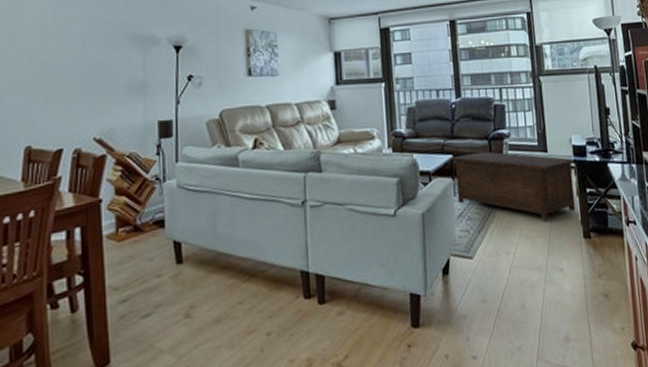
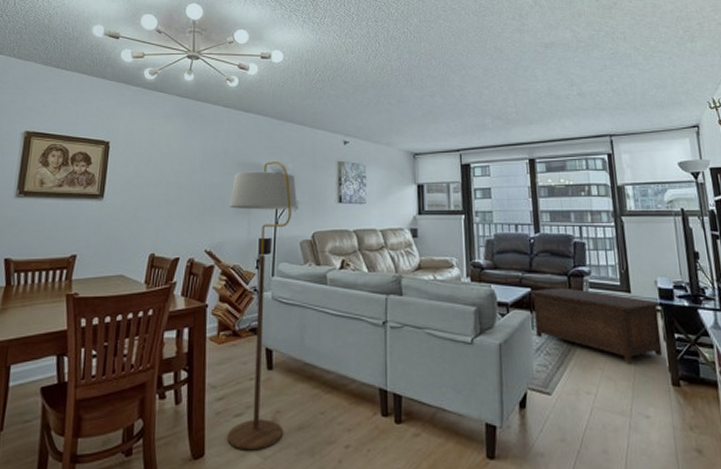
floor lamp: none [120,31,202,352] -> present [227,160,298,451]

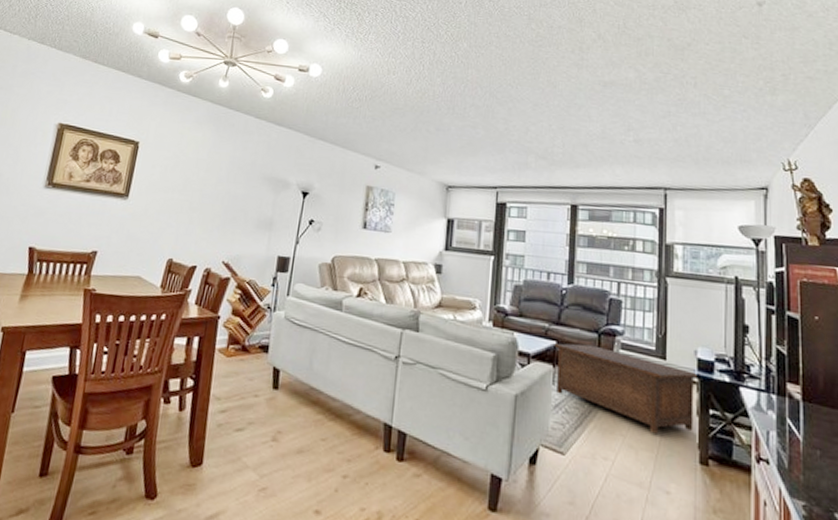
floor lamp: present [227,160,298,451] -> none [226,178,321,467]

